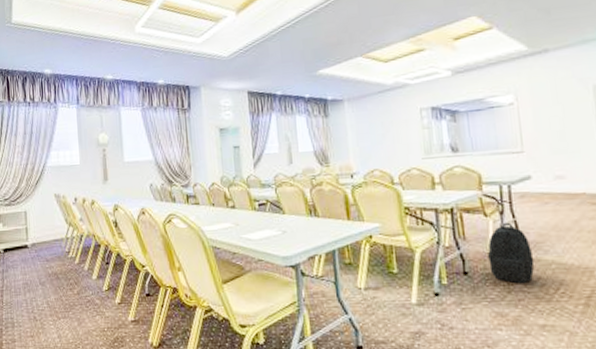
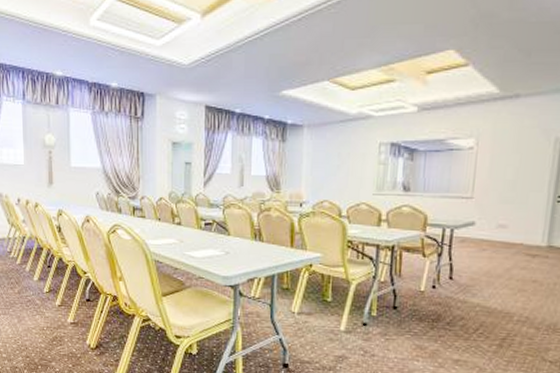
backpack: present [488,222,535,284] -> none [418,264,462,322]

